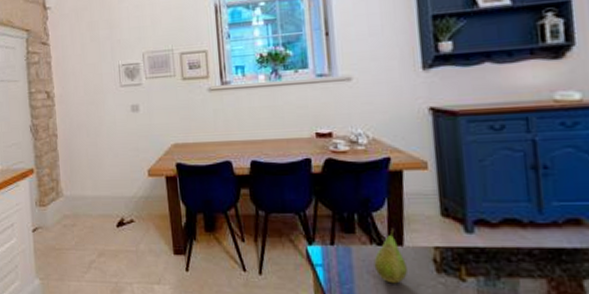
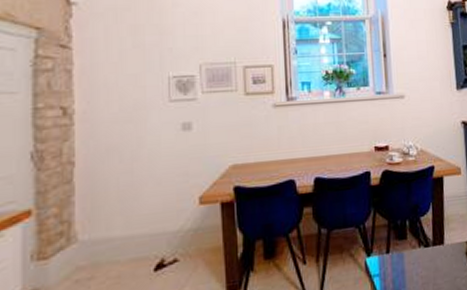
fruit: present [373,227,409,284] -> none [421,229,448,281]

